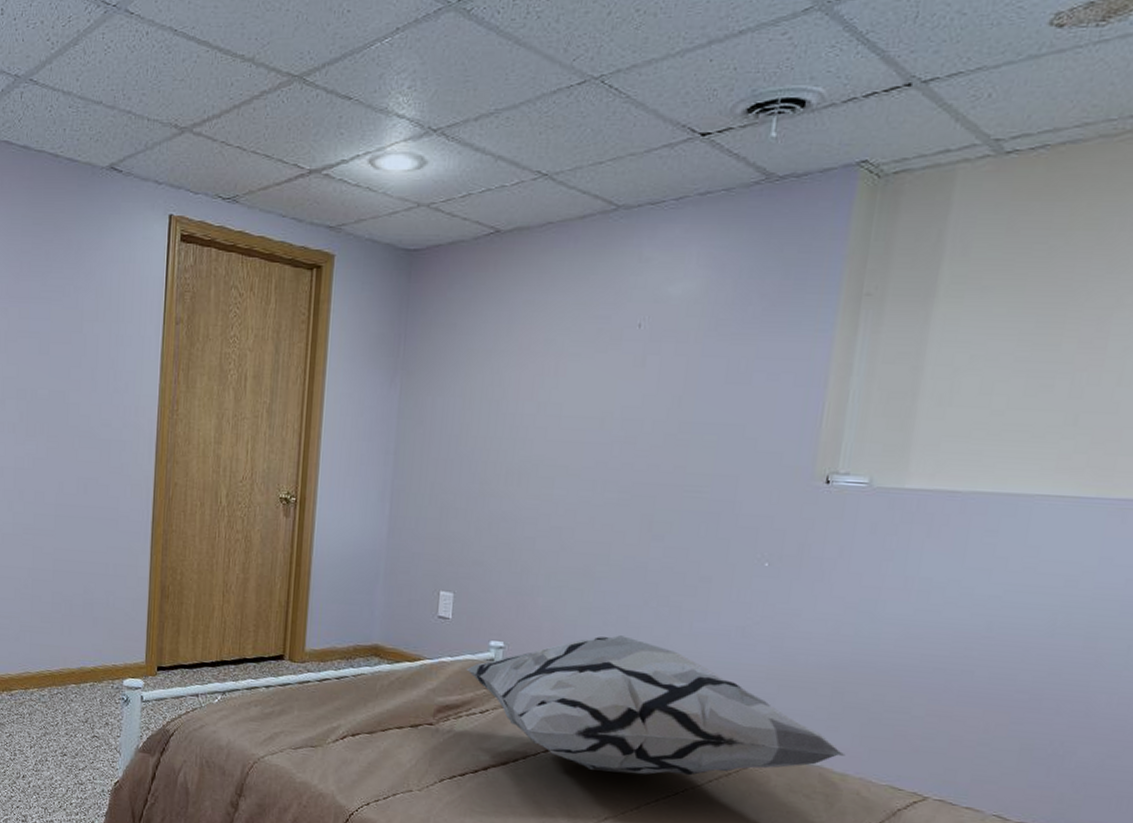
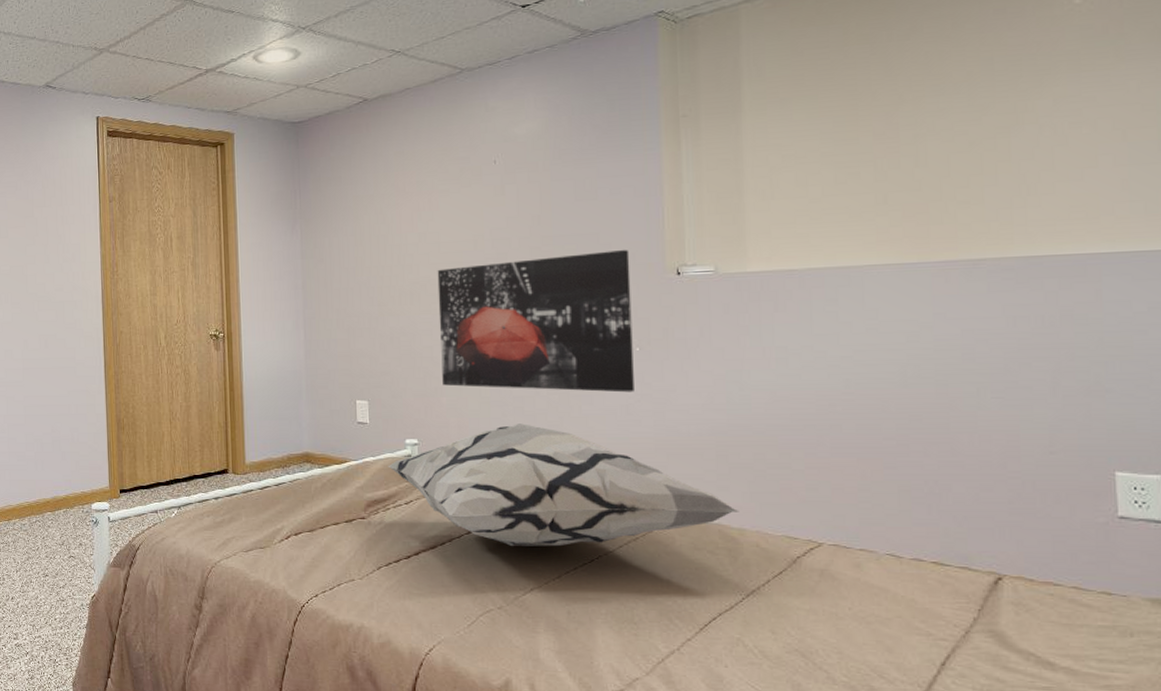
wall art: none [541,446,777,613] -> present [437,249,634,393]

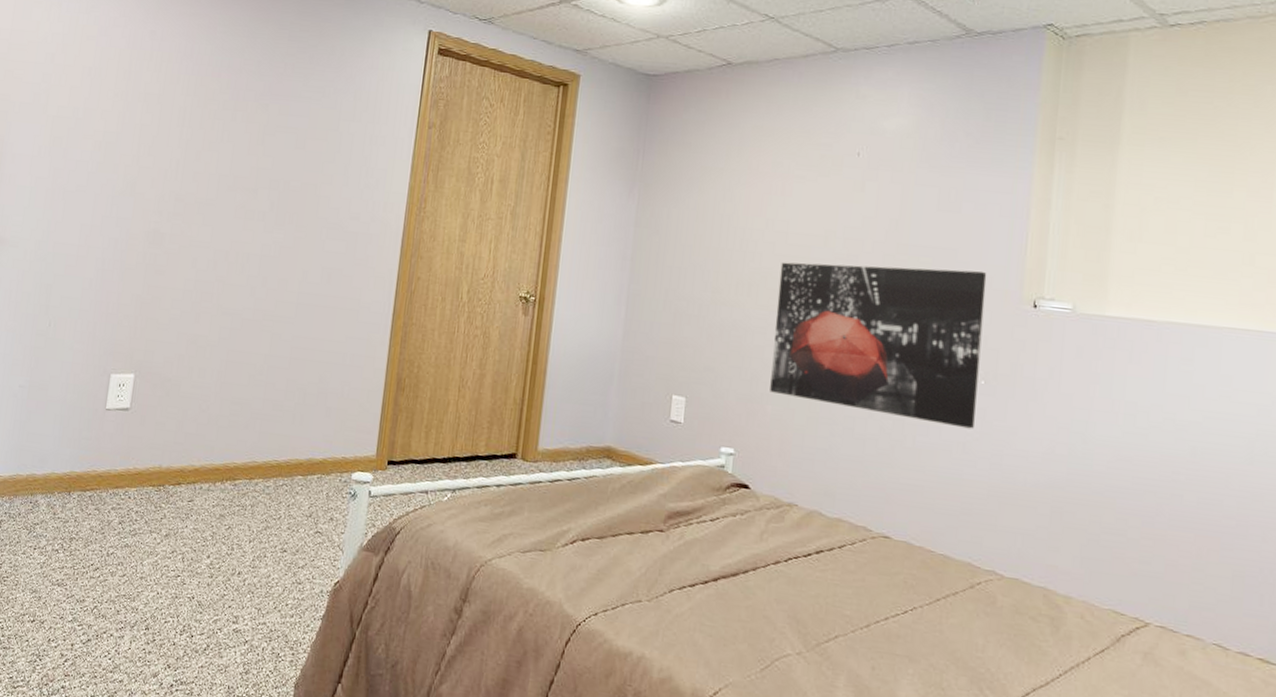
decorative pillow: present [388,424,739,547] -> none [697,446,1068,594]

